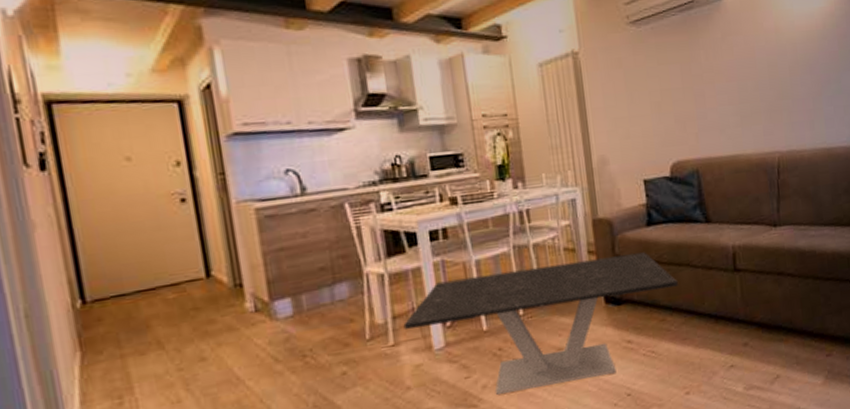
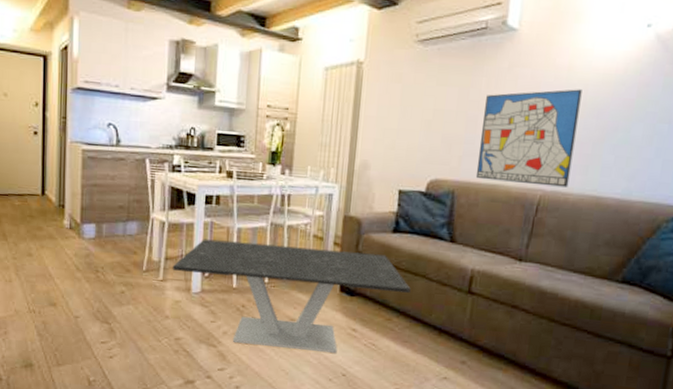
wall art: none [708,49,801,153] -> present [475,89,582,188]

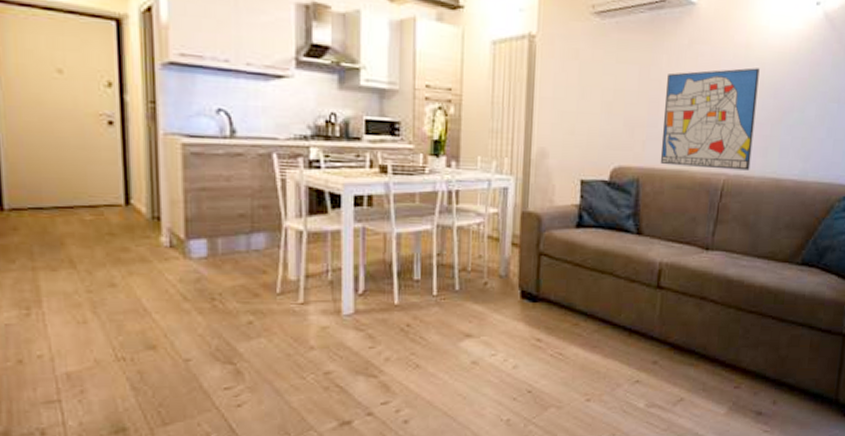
coffee table: present [172,239,411,353] -> none [315,249,598,369]

